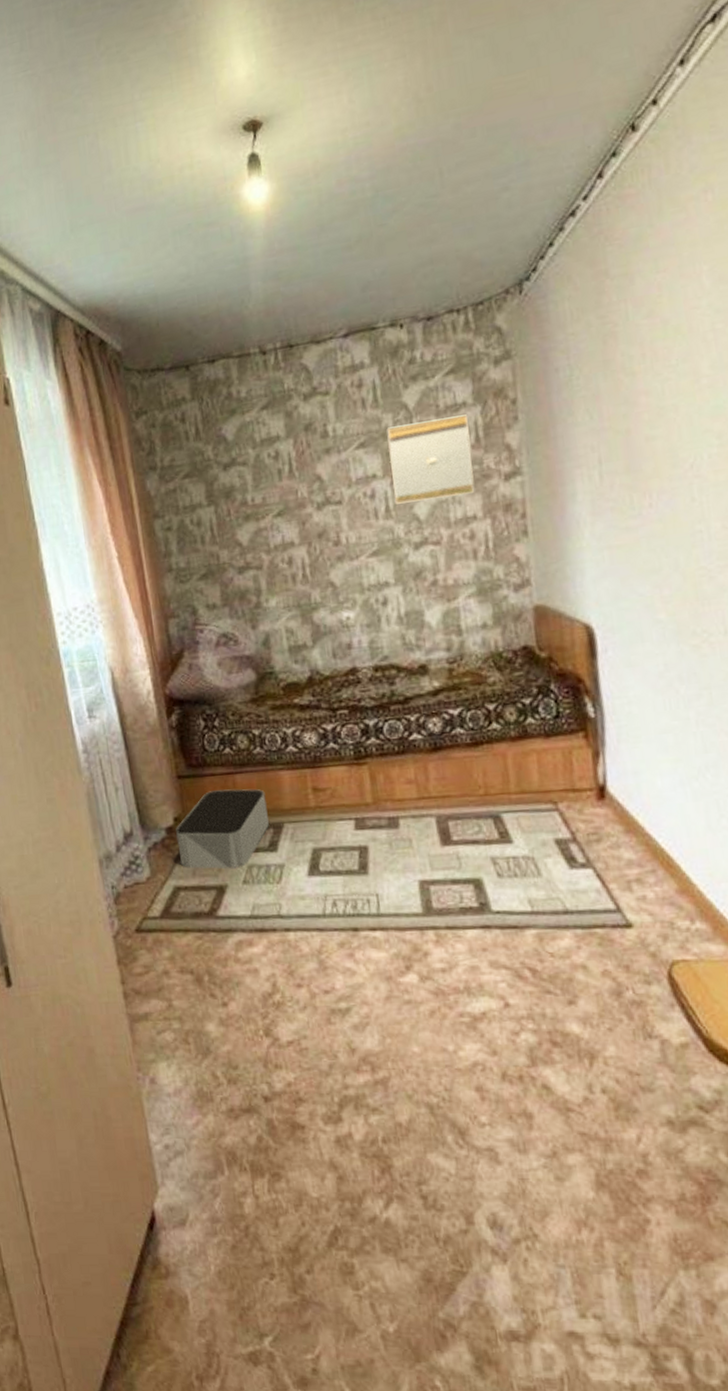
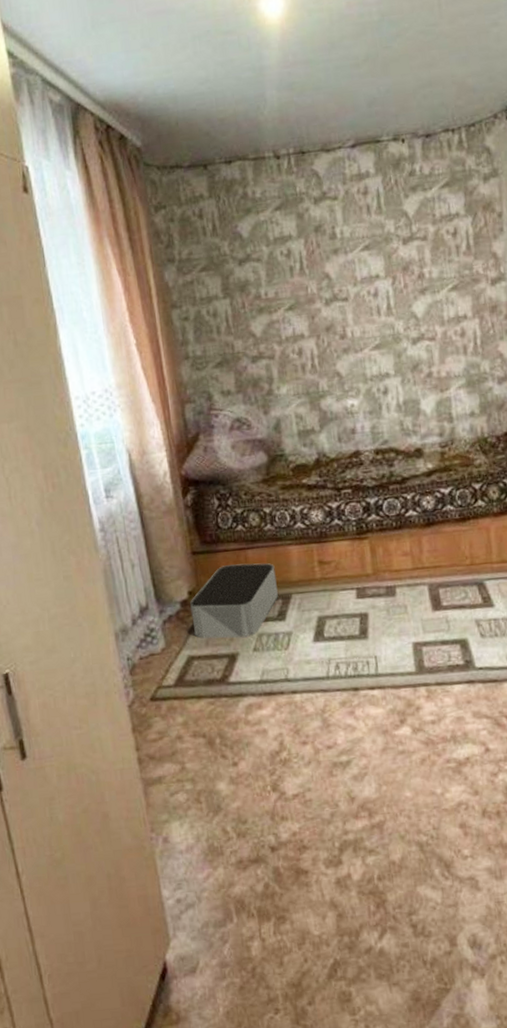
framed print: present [387,414,475,505] -> none [389,224,466,303]

